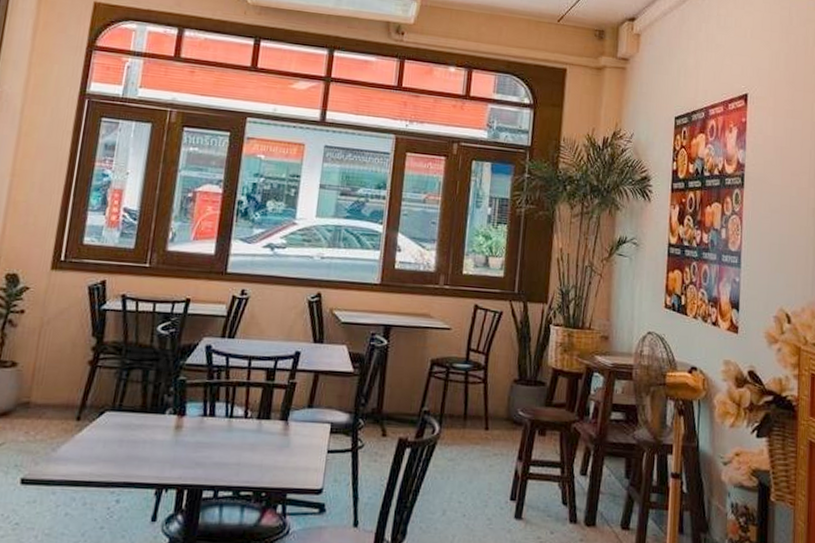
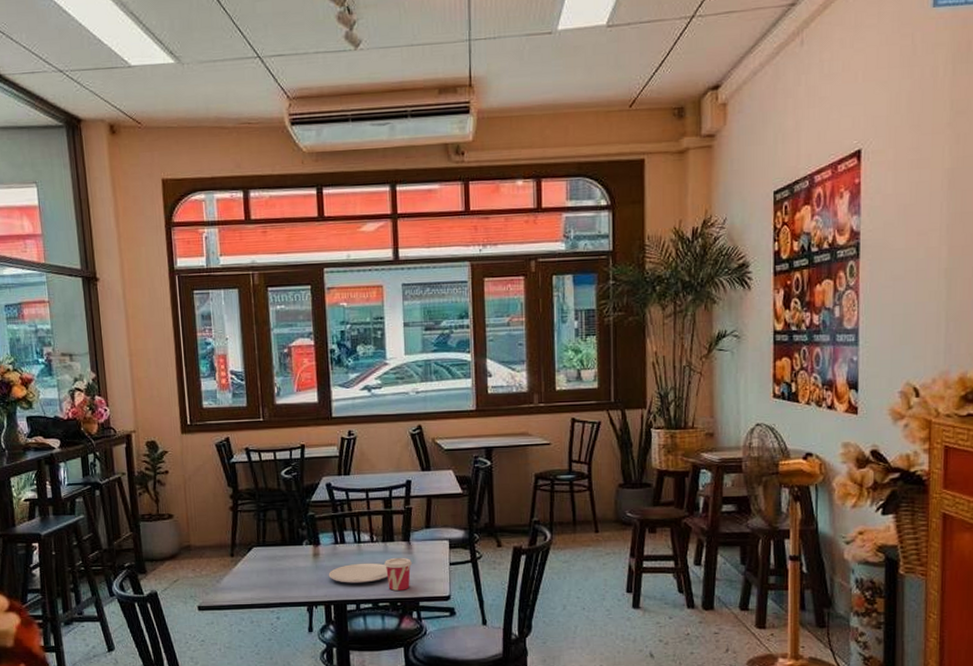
plate: none [188,441,258,466] -> present [328,563,388,583]
cup: none [254,438,287,479] -> present [383,557,413,591]

